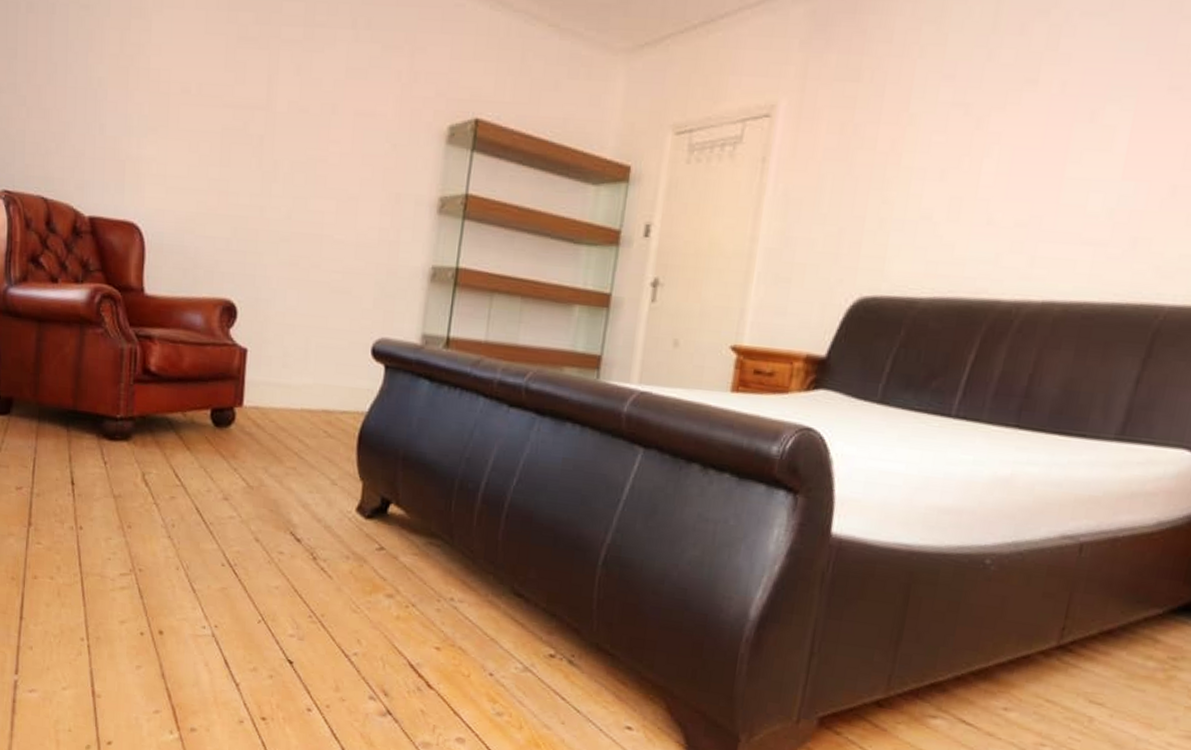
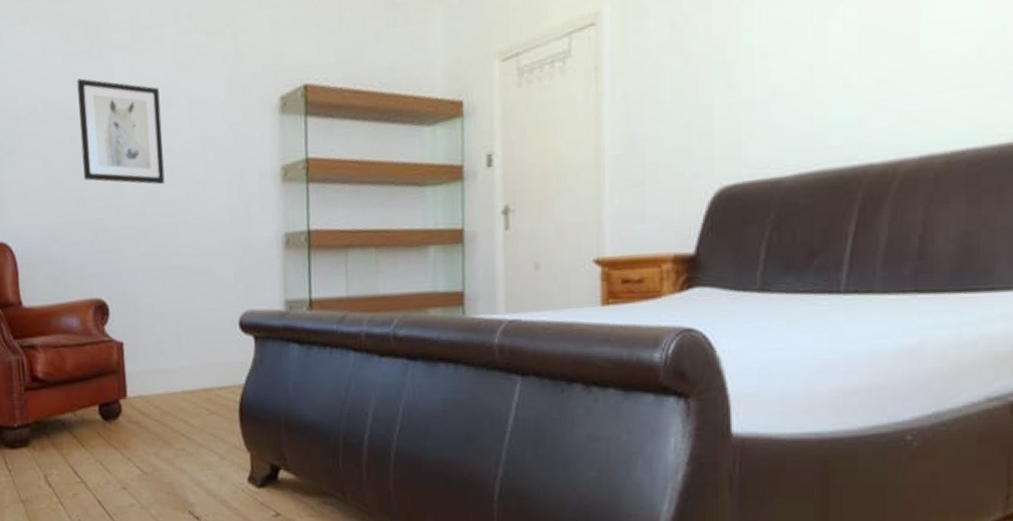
wall art: none [231,65,324,194] -> present [77,78,165,185]

